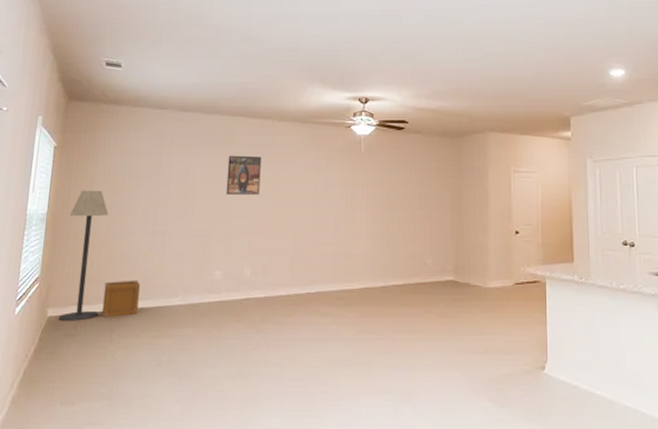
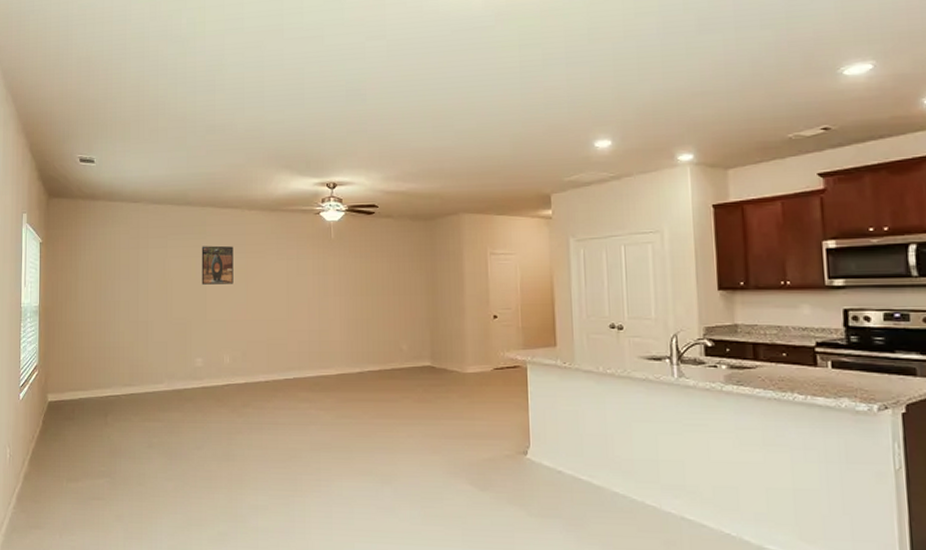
floor lamp: present [58,190,109,321] -> none [58,283,94,406]
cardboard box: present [102,280,140,317] -> none [96,367,128,402]

